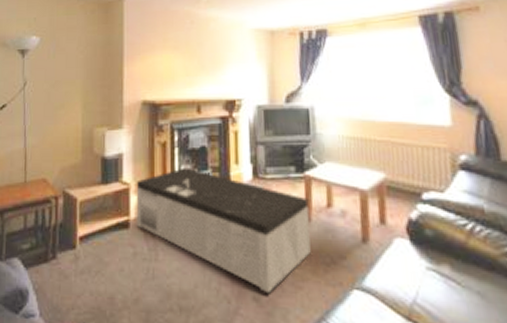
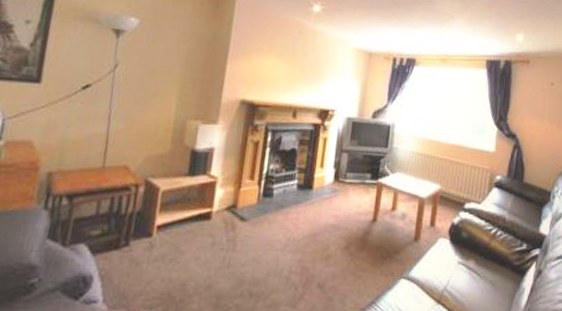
coffee table: present [136,168,311,294] -> none [218,166,378,282]

